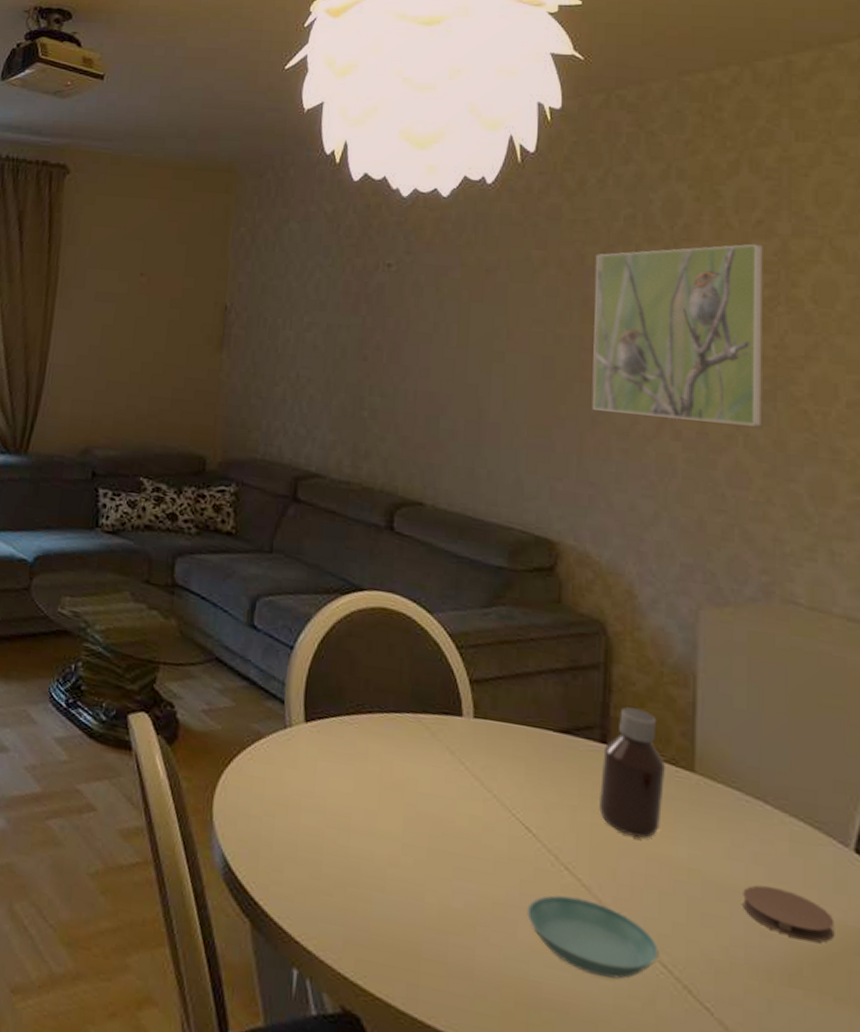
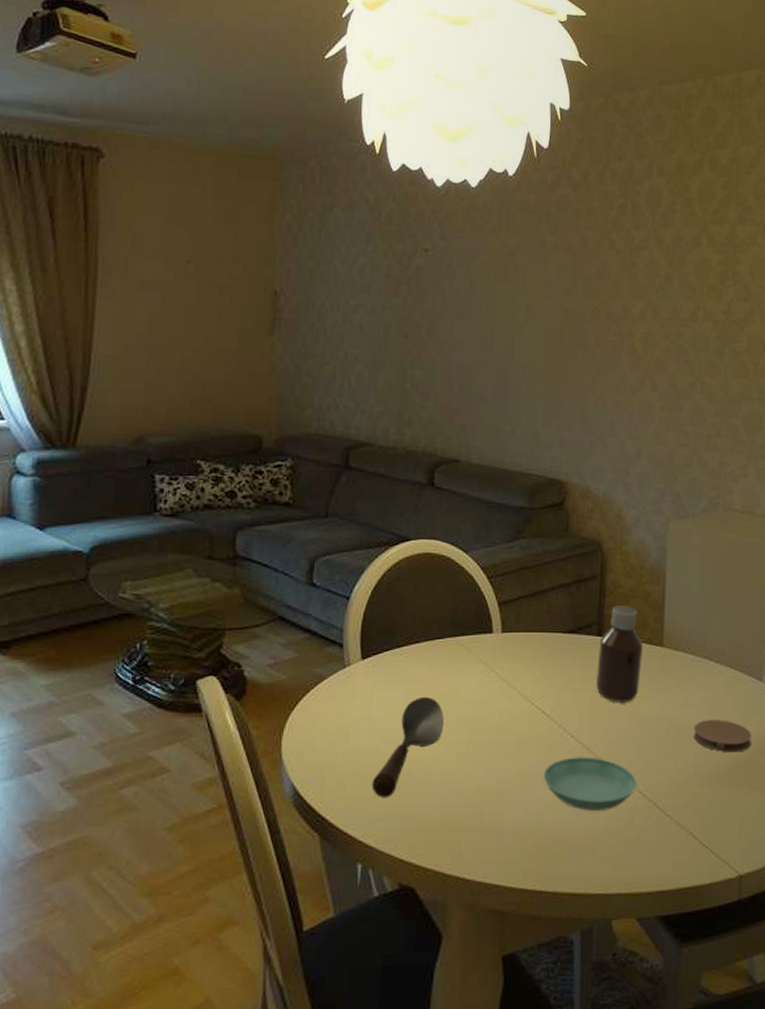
spoon: none [312,779,401,895] -> present [371,696,444,798]
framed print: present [591,243,763,427] -> none [592,229,718,377]

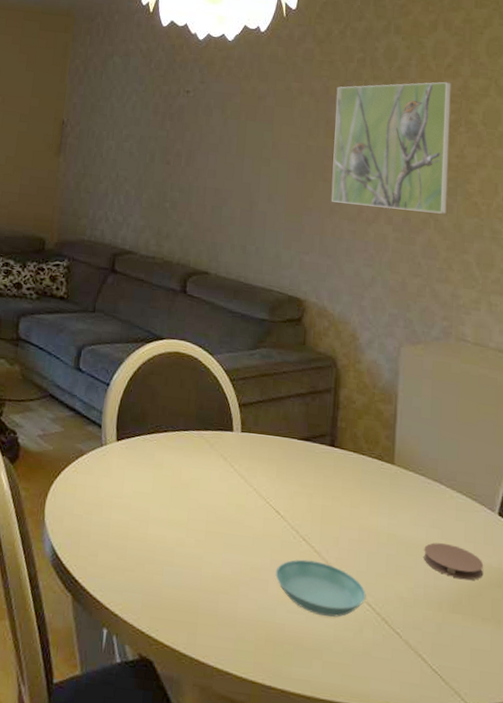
spoon: present [371,696,444,798] -> none [119,481,186,571]
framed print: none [592,229,718,377] -> present [331,81,451,214]
bottle: present [595,605,643,702] -> none [327,419,374,514]

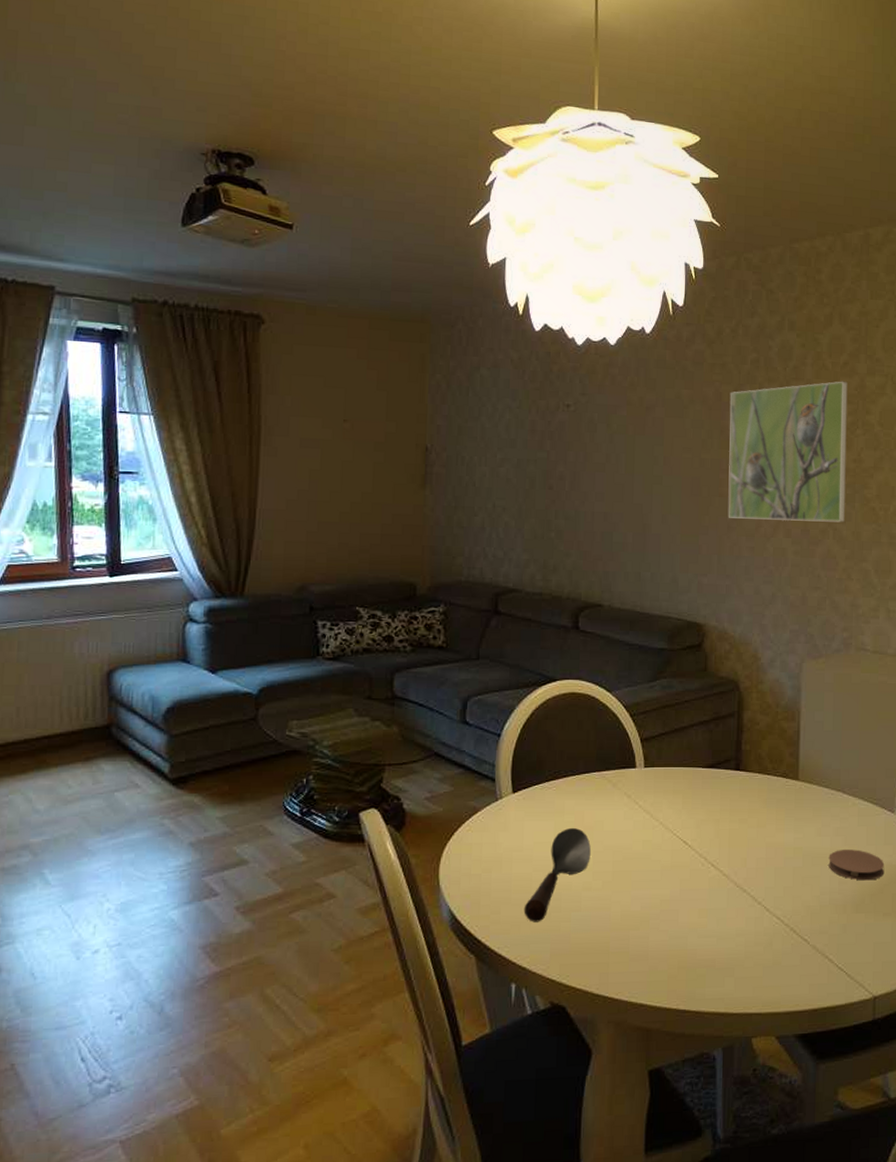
spoon: none [119,481,186,571] -> present [523,827,591,922]
saucer: present [275,559,366,617] -> none [685,884,775,935]

